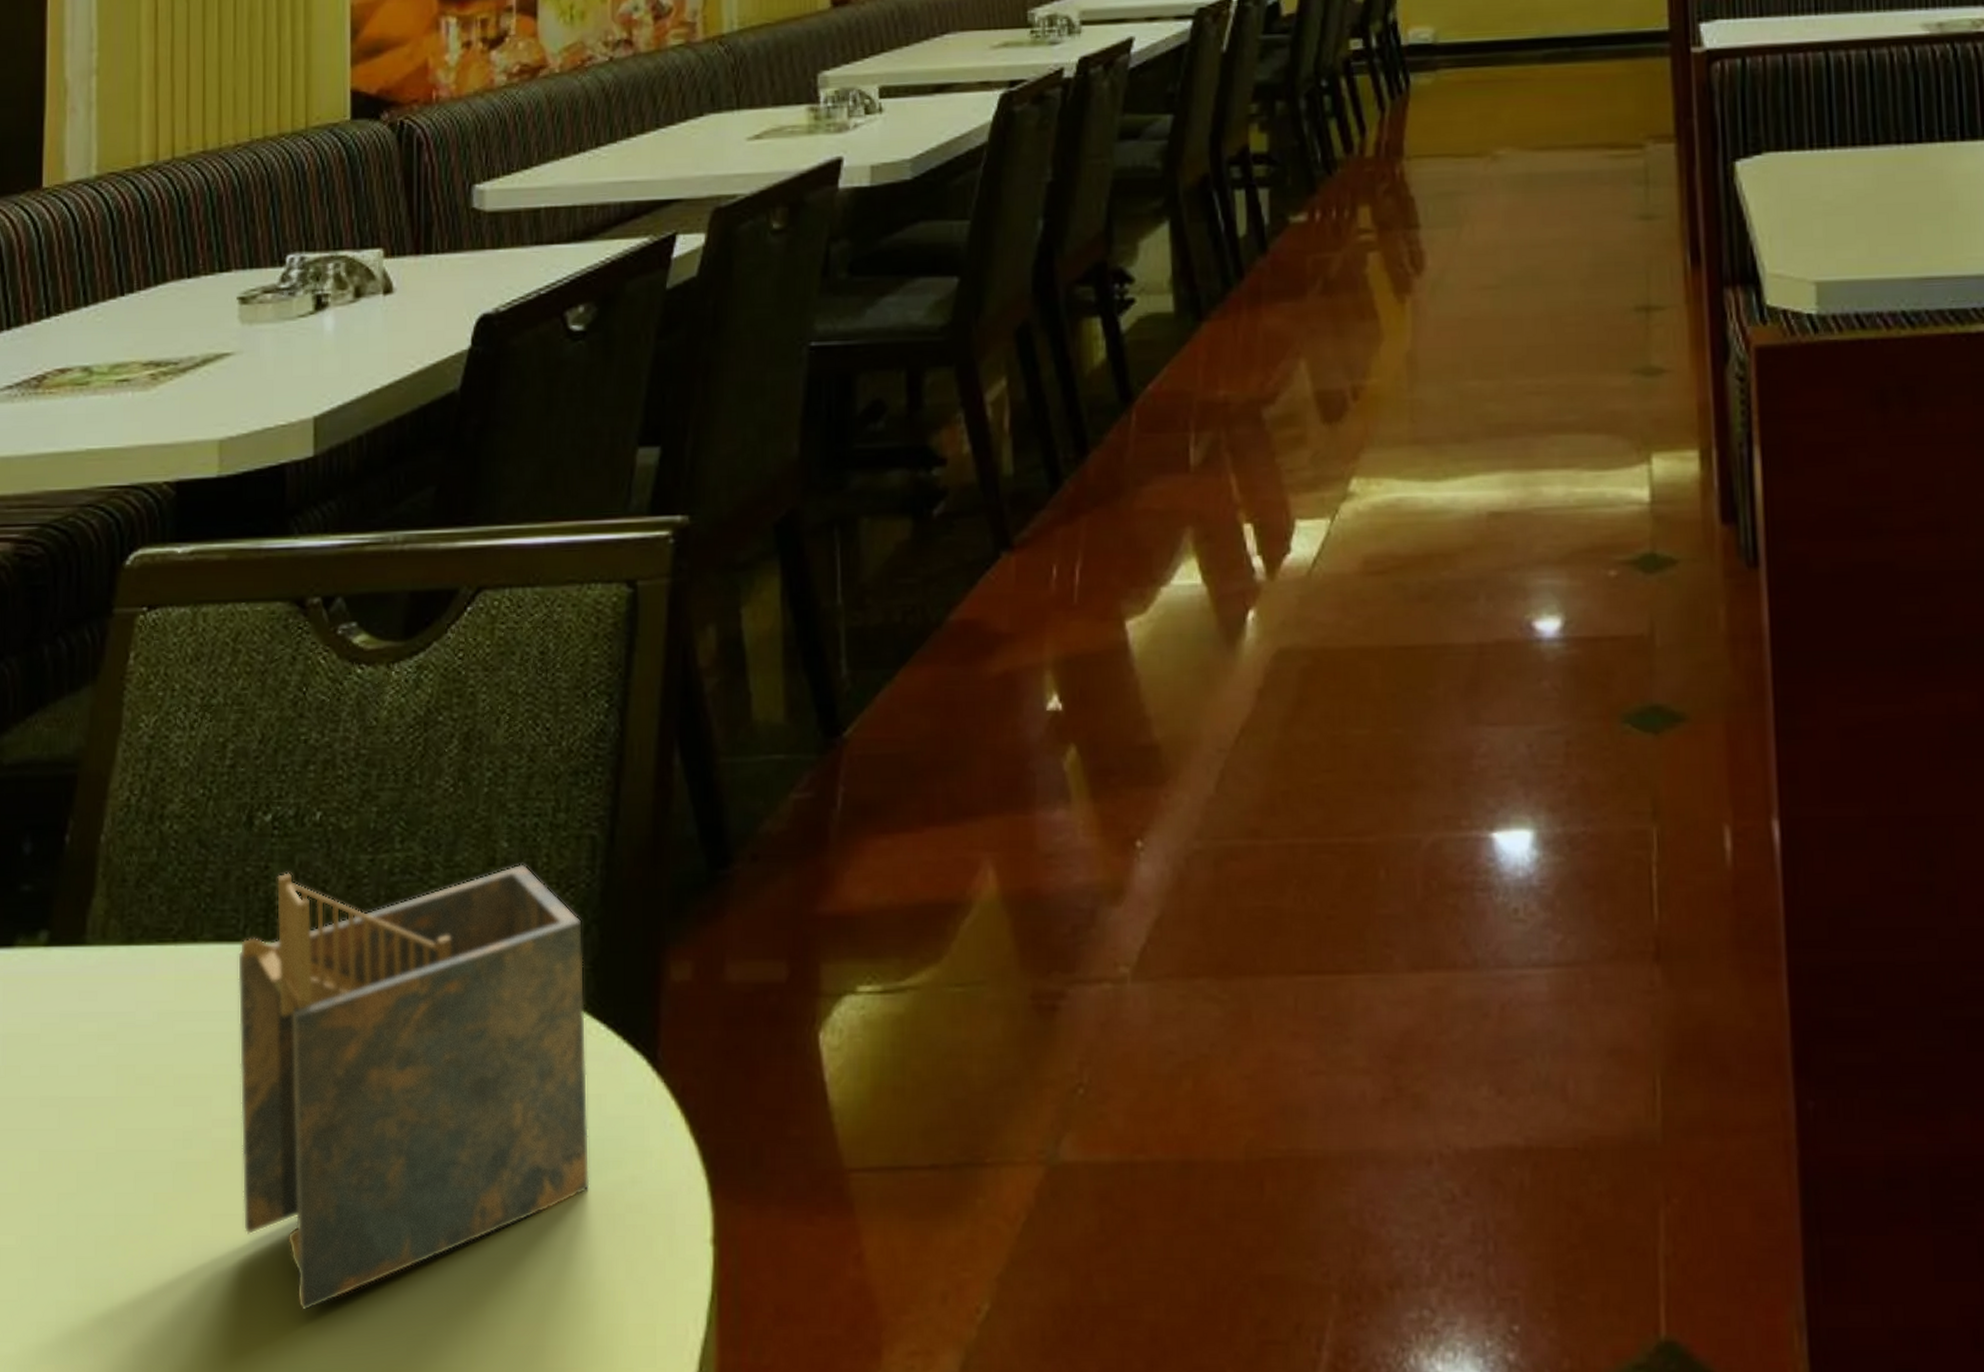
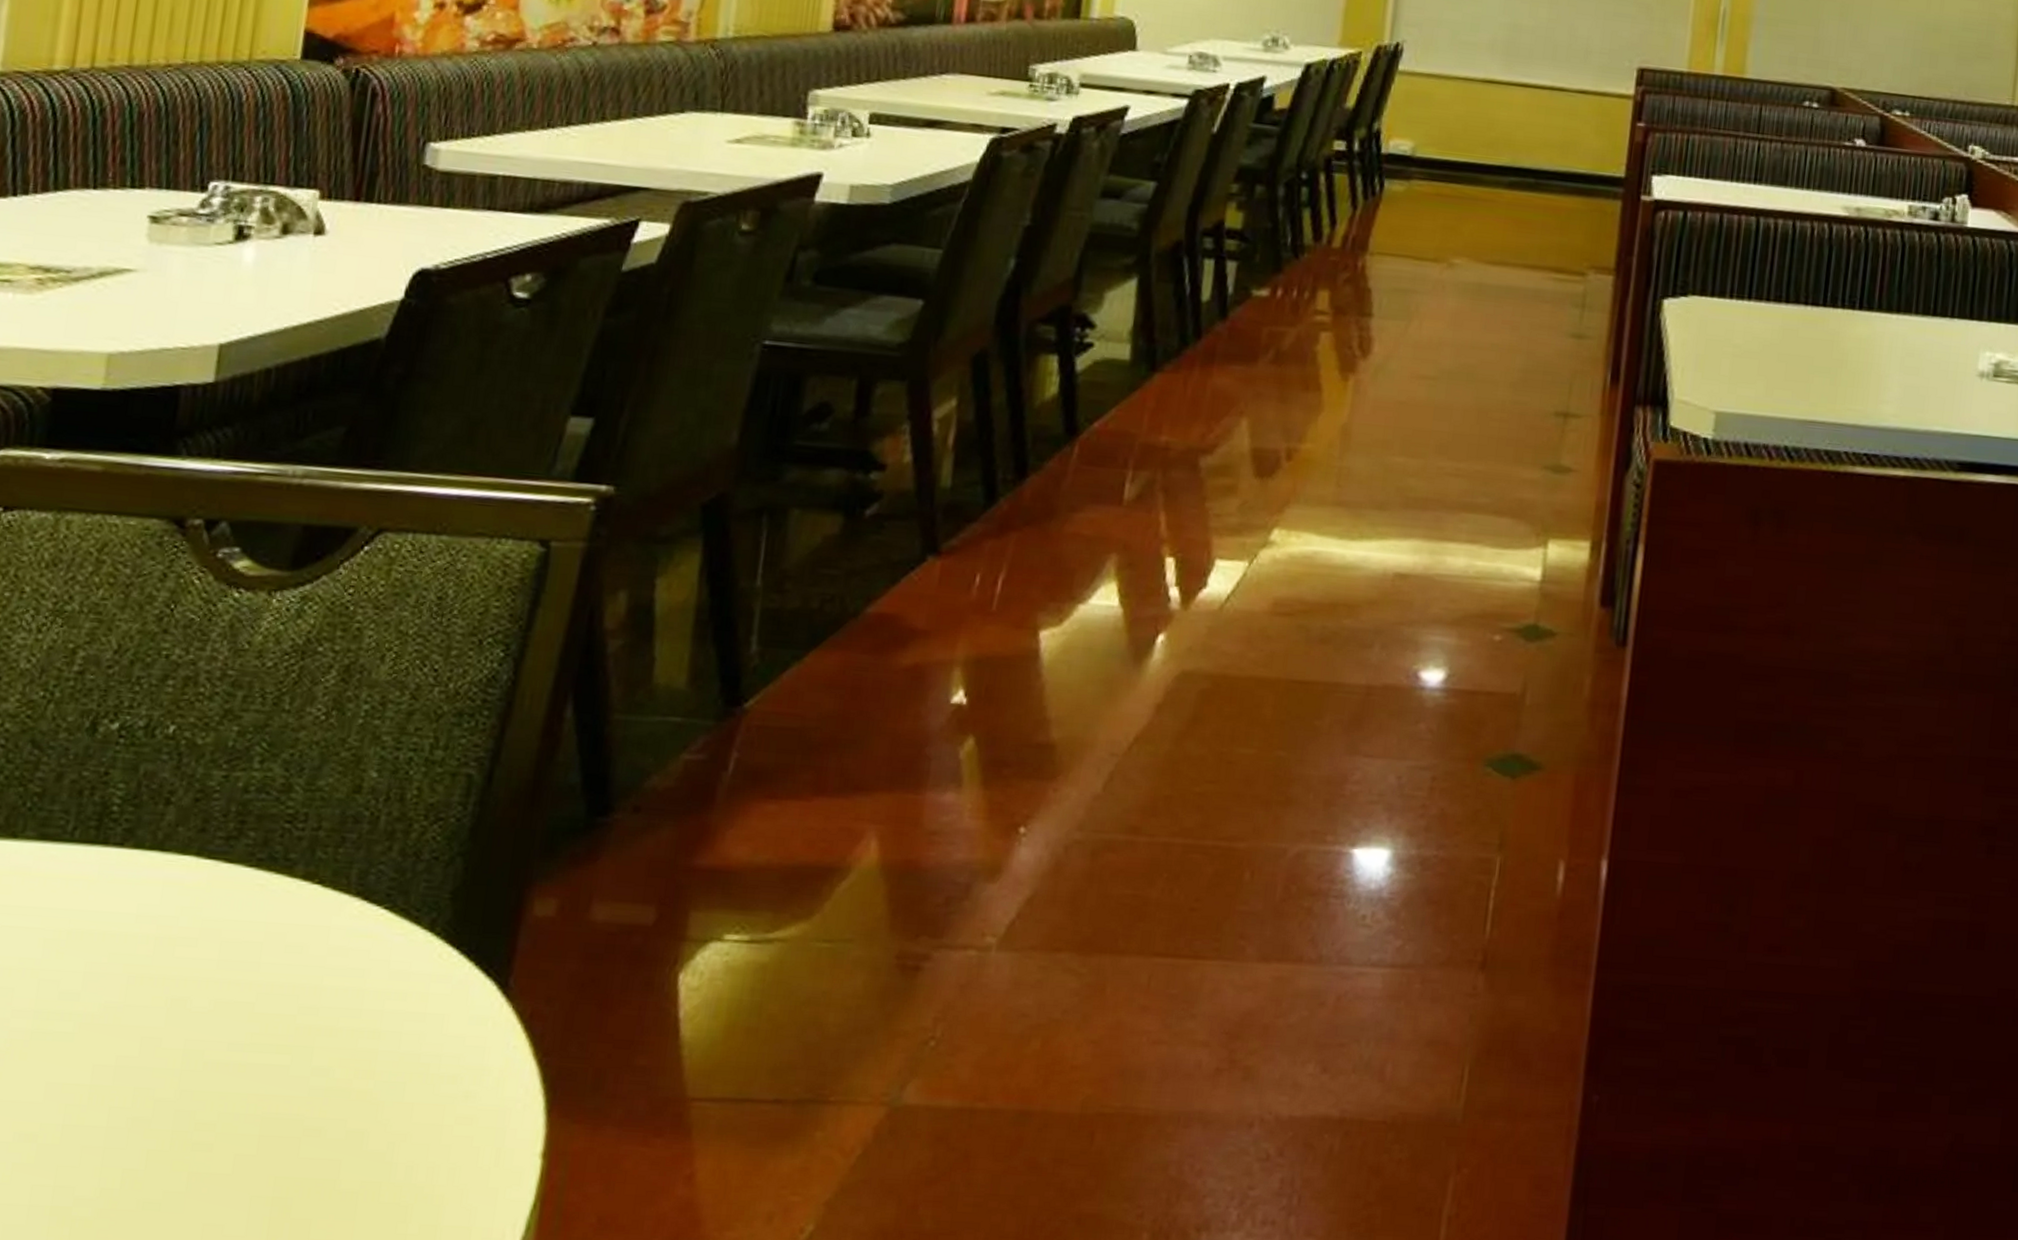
napkin holder: present [237,864,590,1311] -> none [33,780,448,1198]

